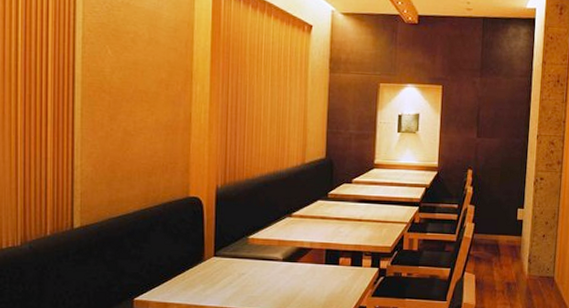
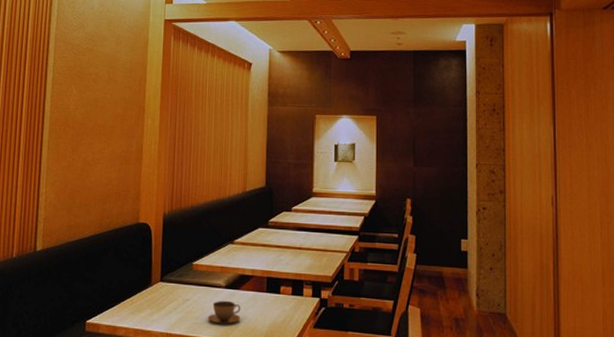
teacup: none [264,273,299,296] -> present [207,300,241,324]

